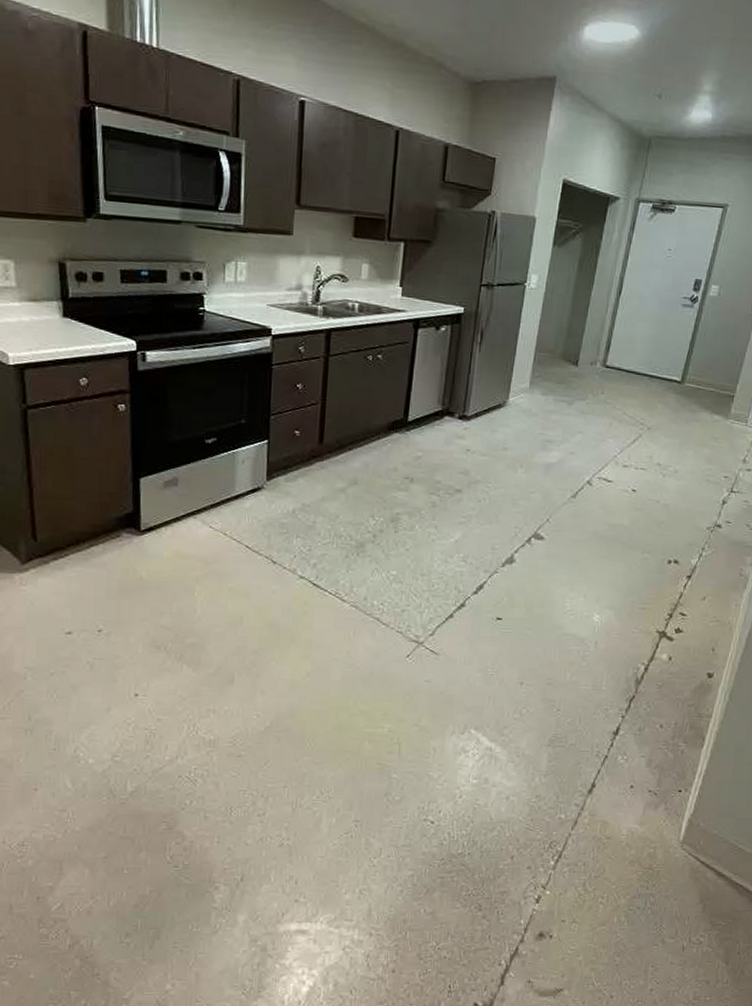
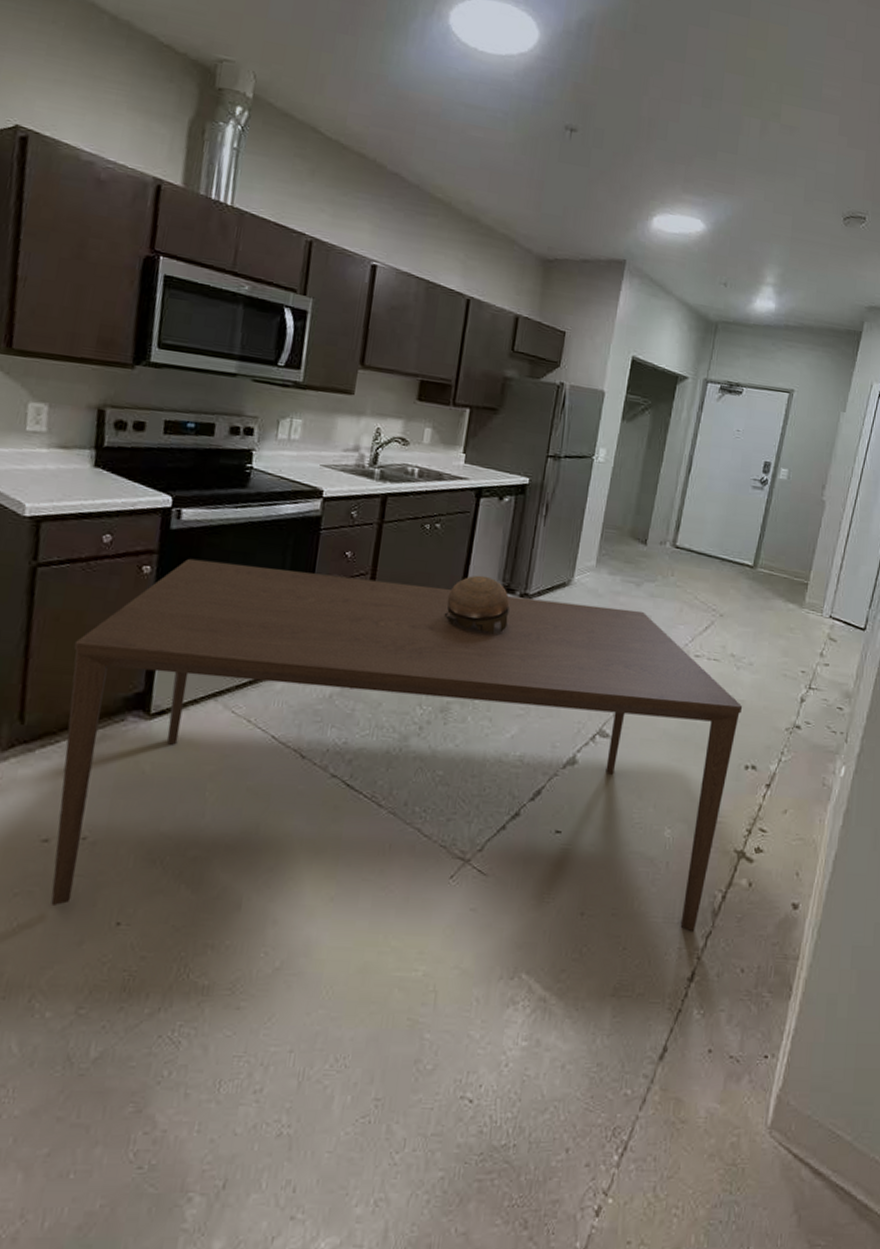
dining table: none [68,396,668,696] -> present [51,558,743,931]
decorative bowl: none [389,400,450,453] -> present [444,575,510,634]

